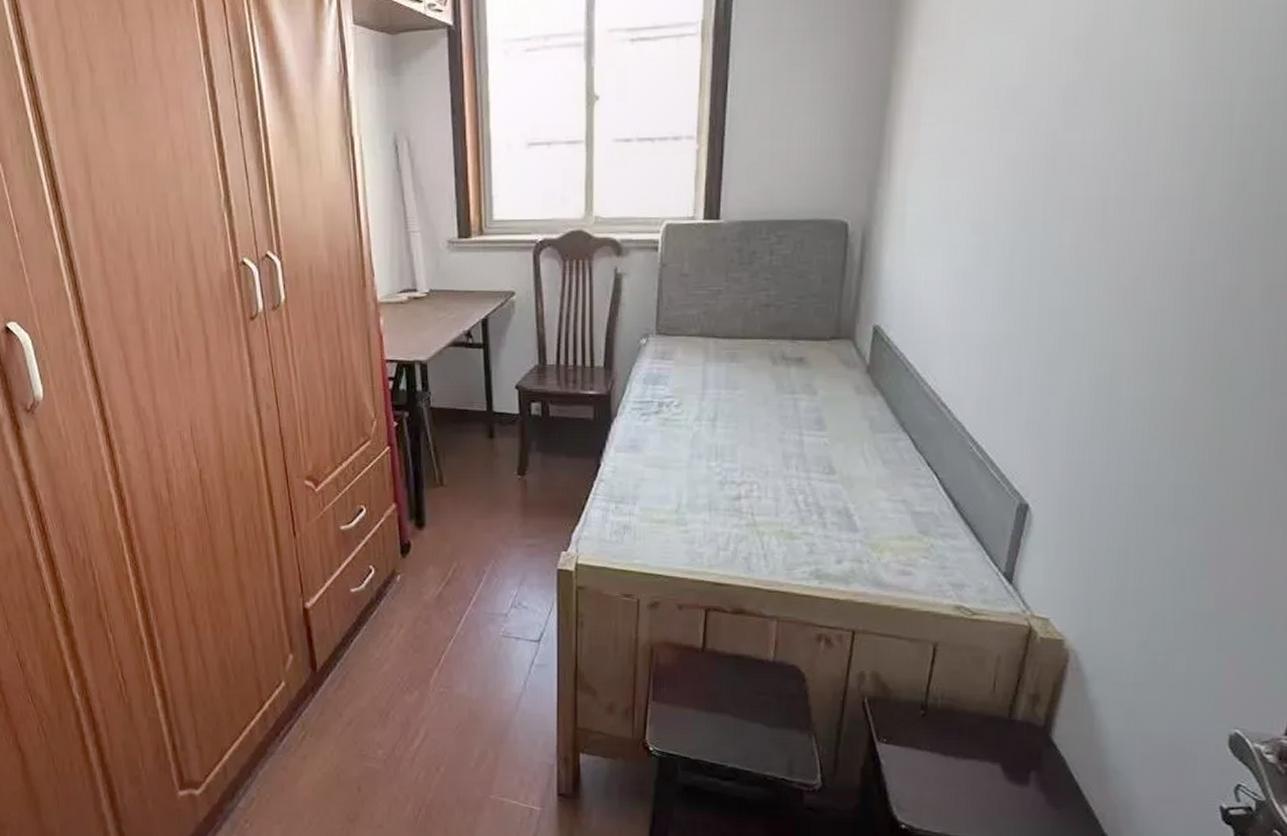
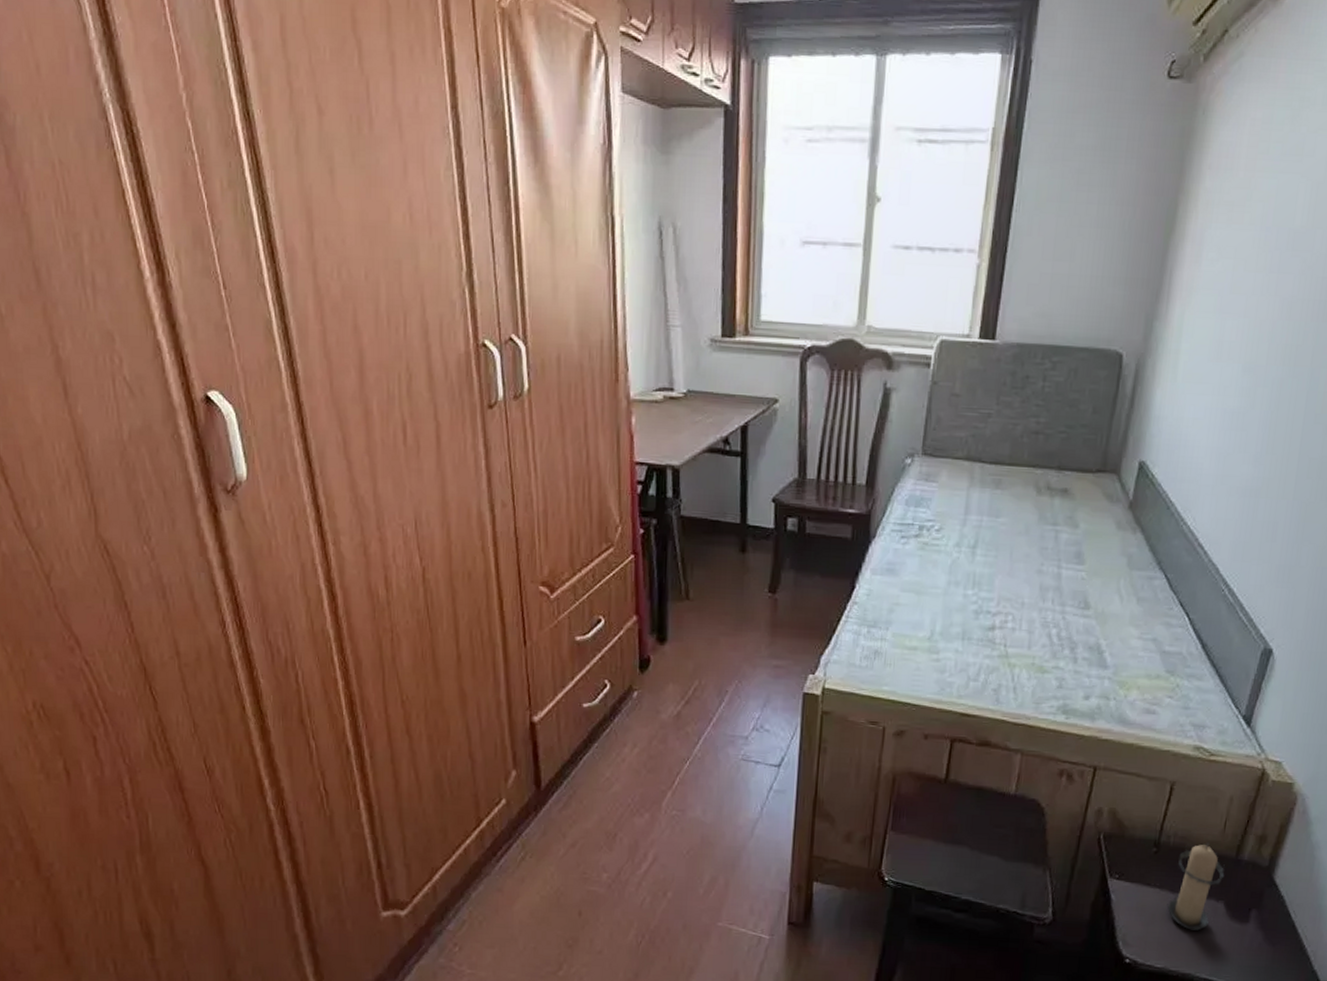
candle: none [940,702,999,794] -> present [1167,841,1225,931]

